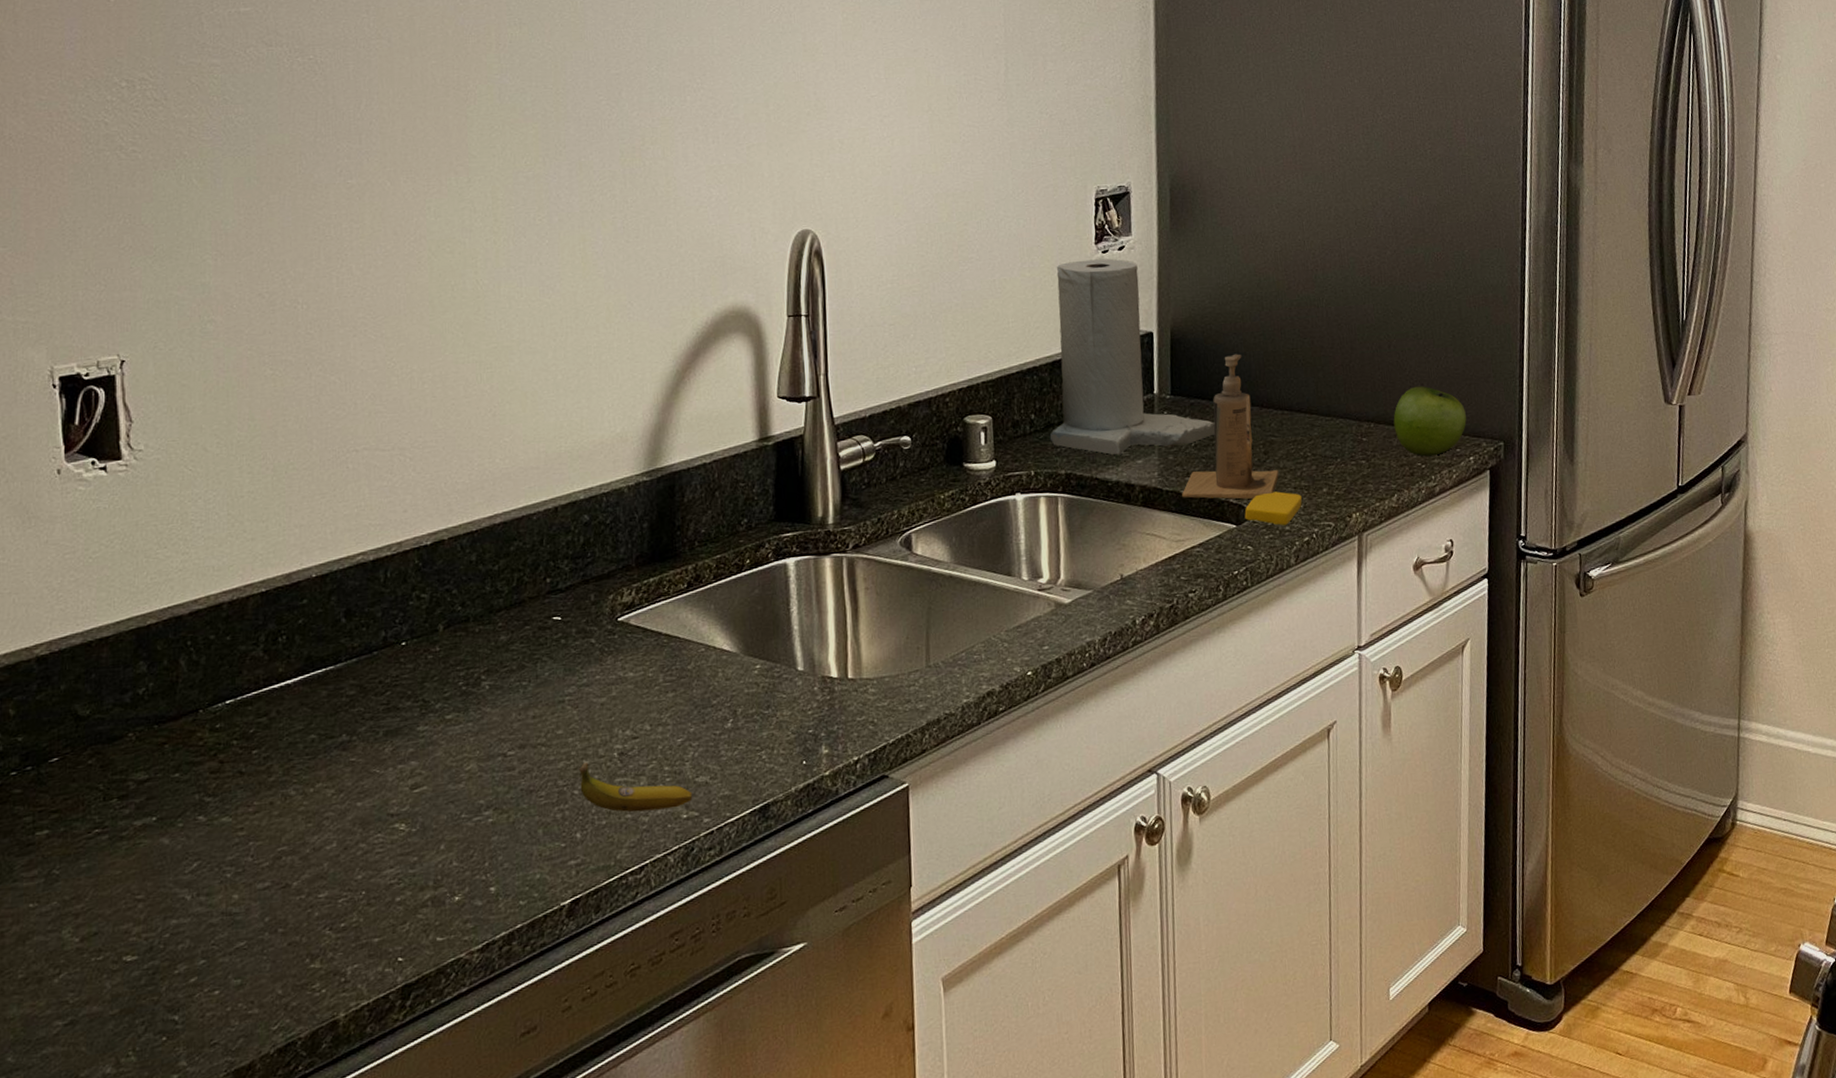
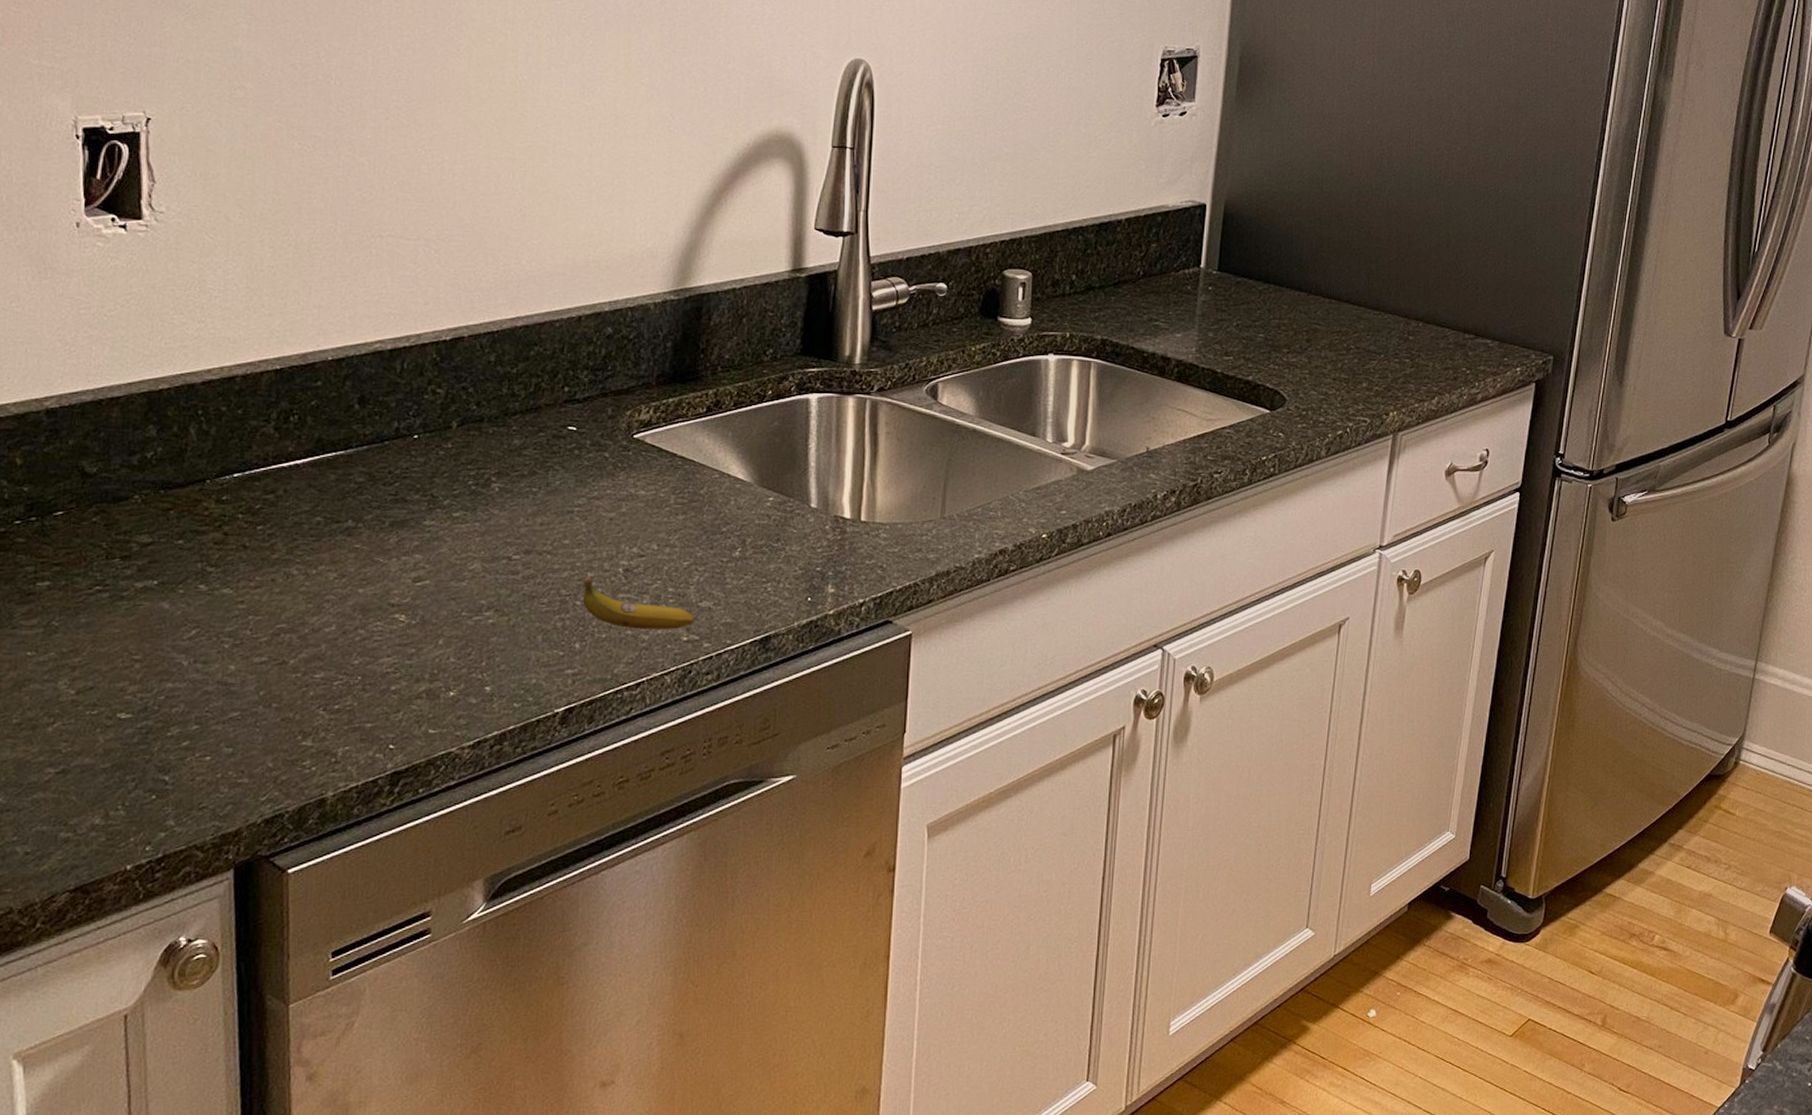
paper towel: present [1049,258,1216,455] -> none [1089,121,1260,326]
soap dispenser: present [1182,354,1279,500] -> none [1218,236,1319,387]
sponge: present [1244,491,1302,526] -> none [1279,381,1340,417]
fruit: present [1393,386,1467,457] -> none [1443,289,1518,363]

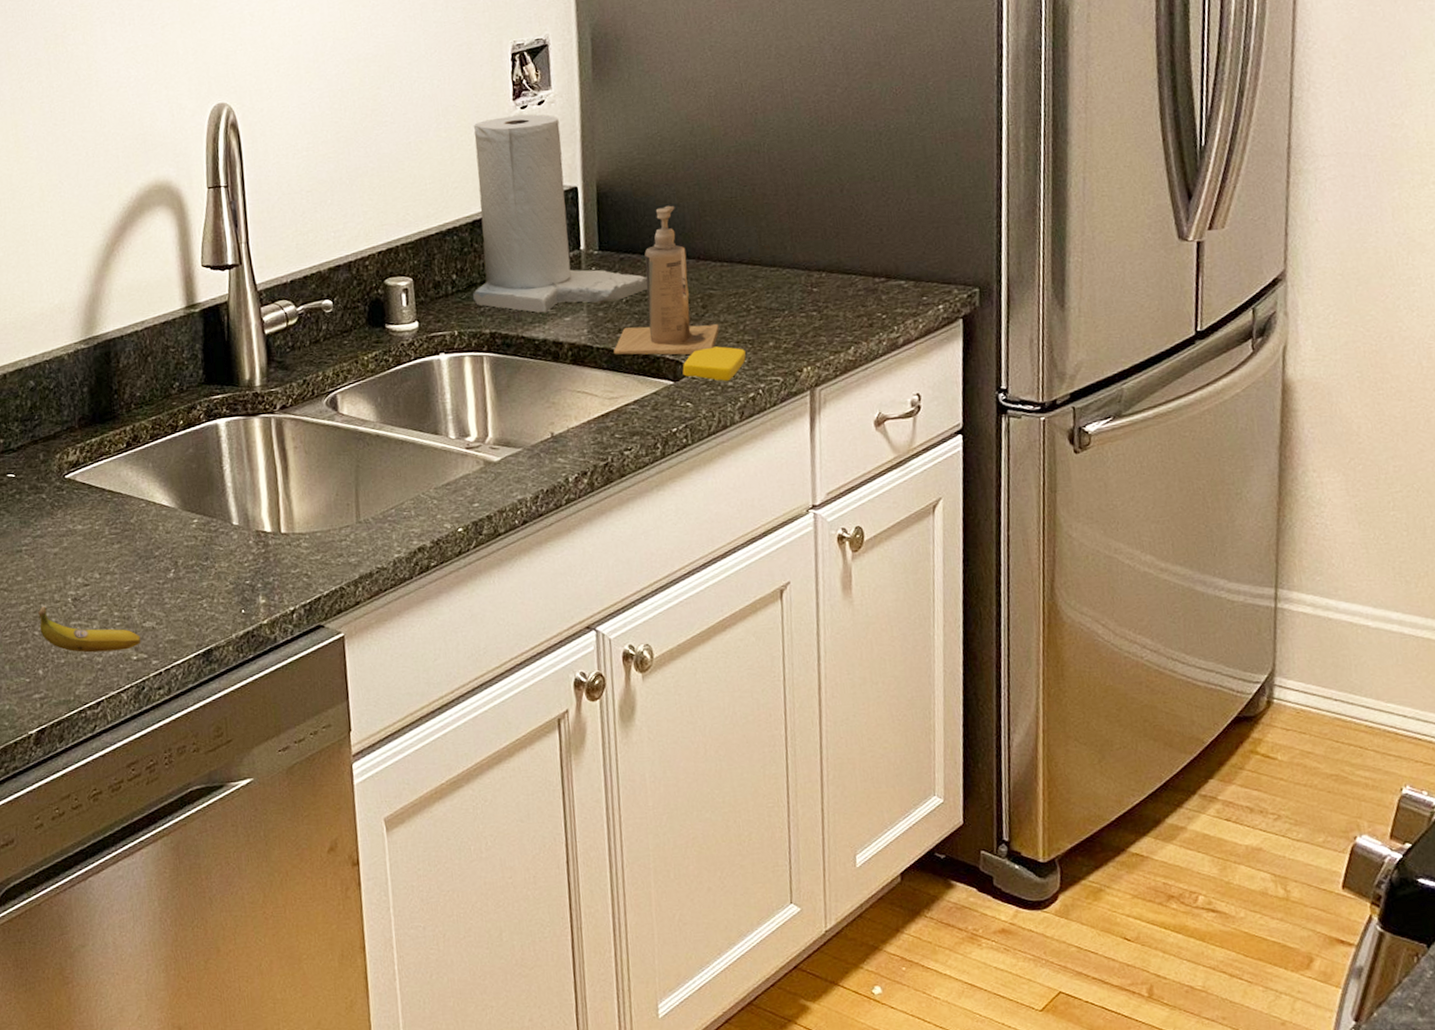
paper towel: none [1089,121,1260,326] -> present [472,114,649,313]
soap dispenser: none [1218,236,1319,387] -> present [614,205,720,355]
sponge: none [1279,381,1340,417] -> present [682,346,746,382]

